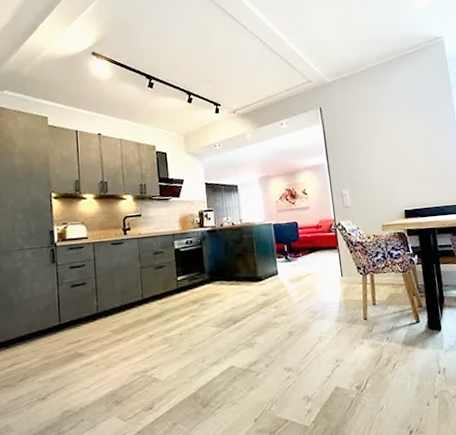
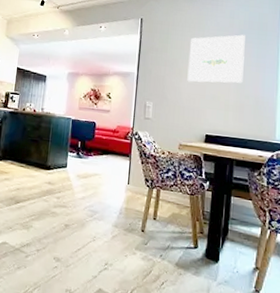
wall art: none [372,105,428,162] -> present [187,34,245,83]

